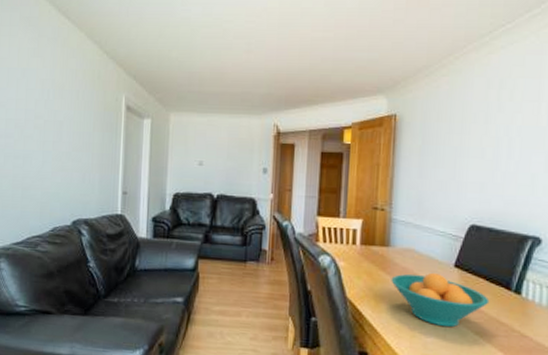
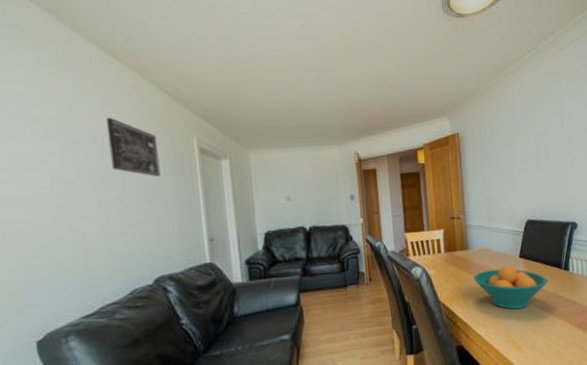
wall art: none [52,71,92,129] -> present [106,117,161,177]

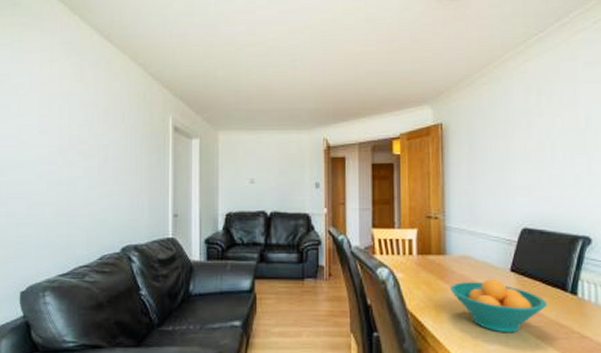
wall art: present [106,117,161,177] -> none [97,95,138,152]

